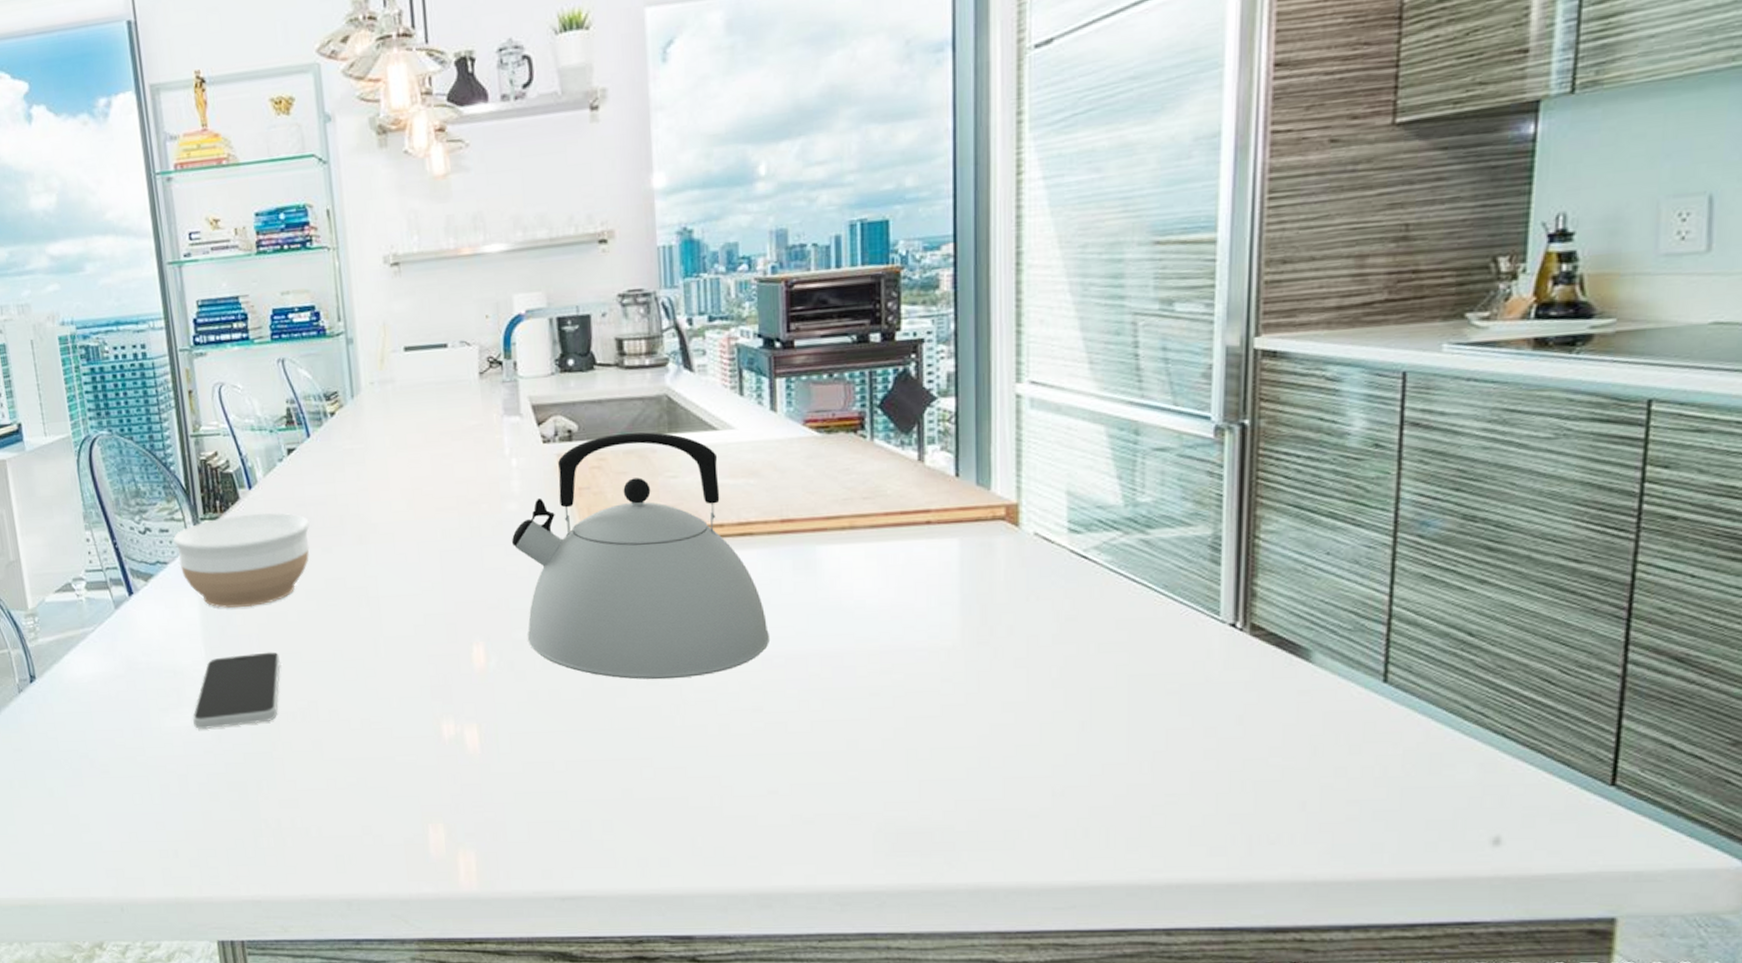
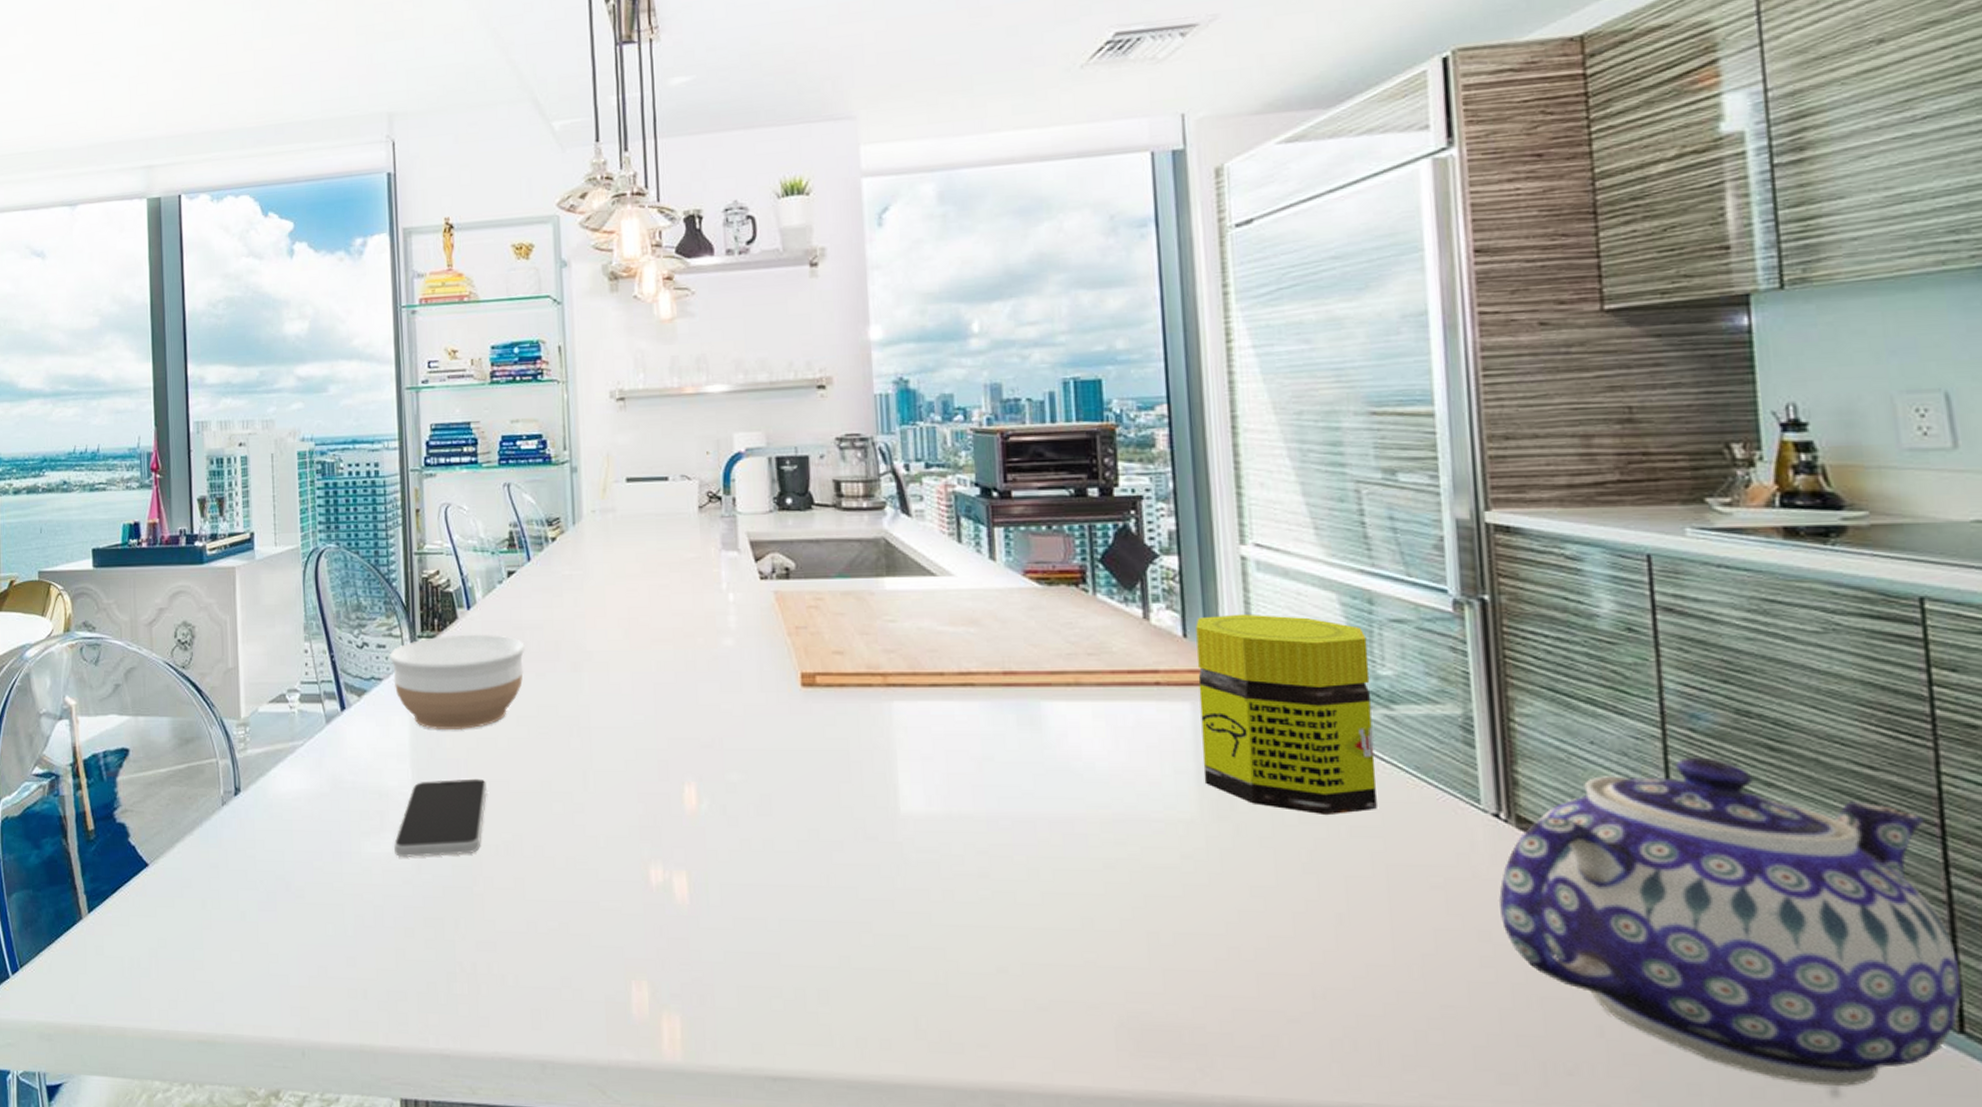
kettle: present [512,432,769,680] -> none [727,573,994,836]
jar: none [967,450,1130,635] -> present [1196,613,1377,816]
teapot: none [1227,560,1622,837] -> present [1499,757,1962,1086]

